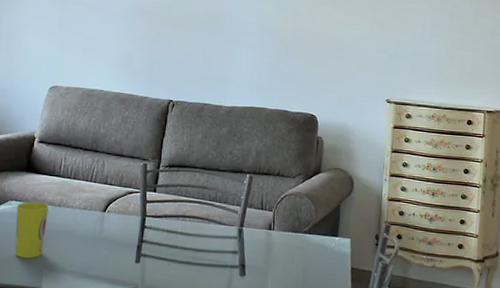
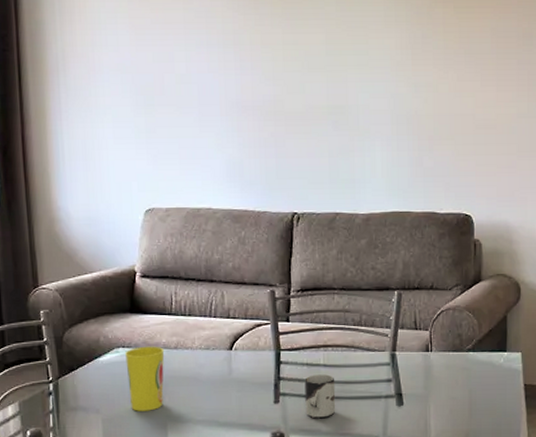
cup: none [161,240,189,281] -> present [304,374,336,419]

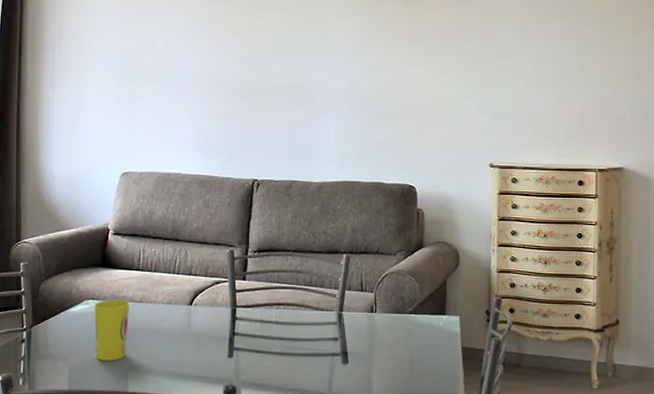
cup: present [304,374,336,419] -> none [257,331,286,374]

